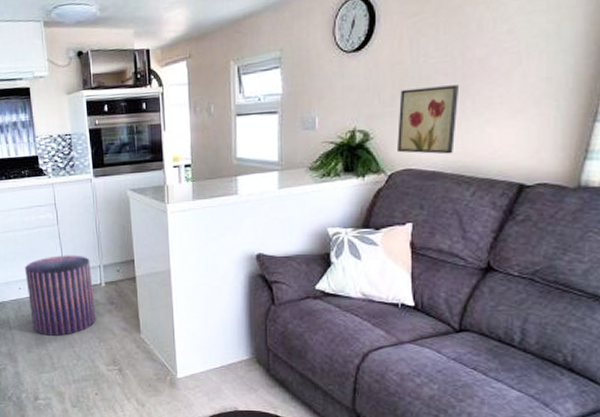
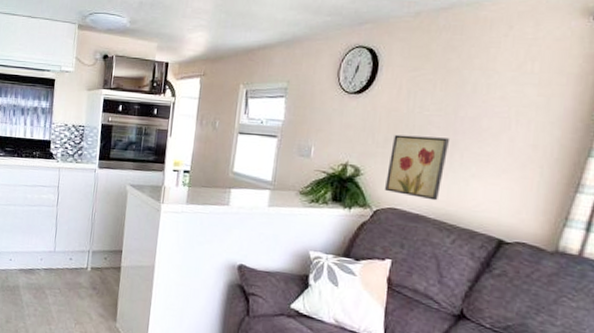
stool: present [25,255,96,336] -> none [15,234,81,312]

